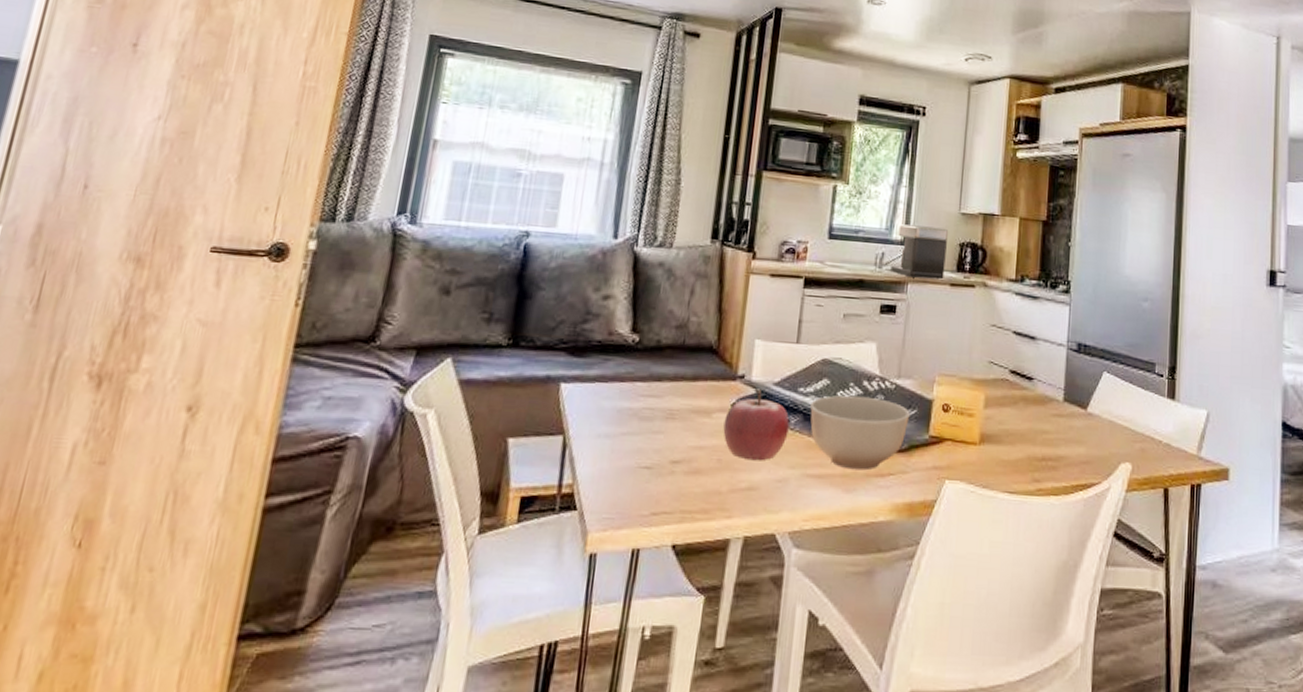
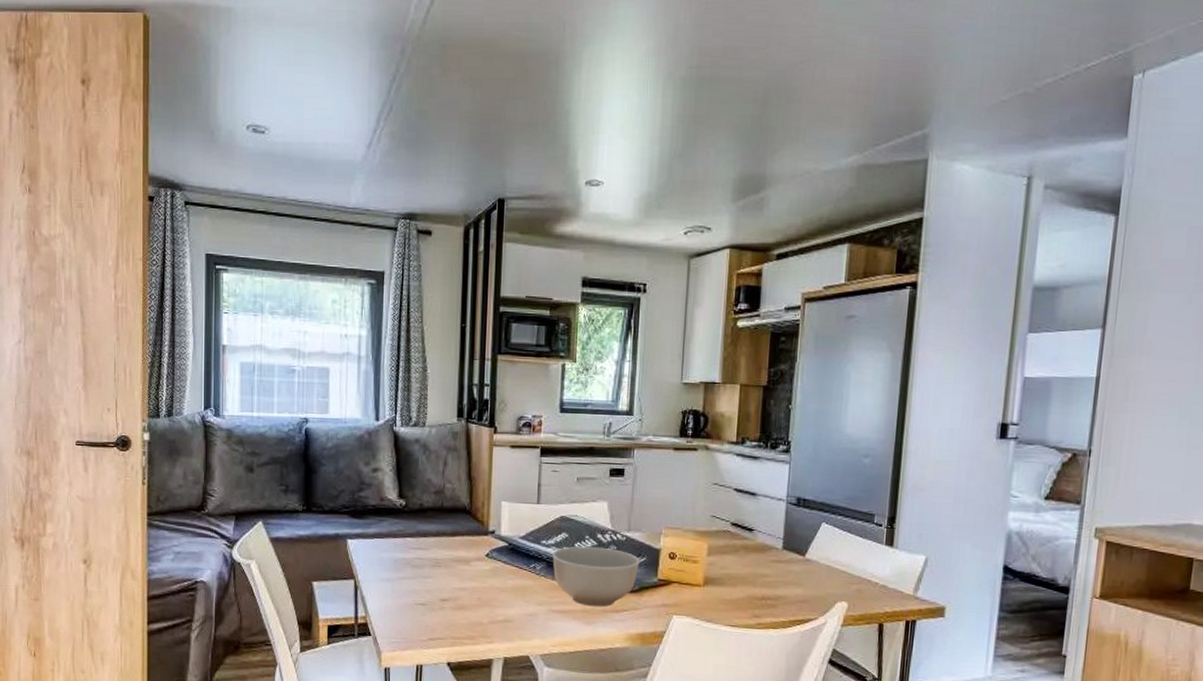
fruit: present [723,389,790,461] -> none [480,542,535,600]
coffee maker: present [891,224,948,280] -> none [618,396,670,445]

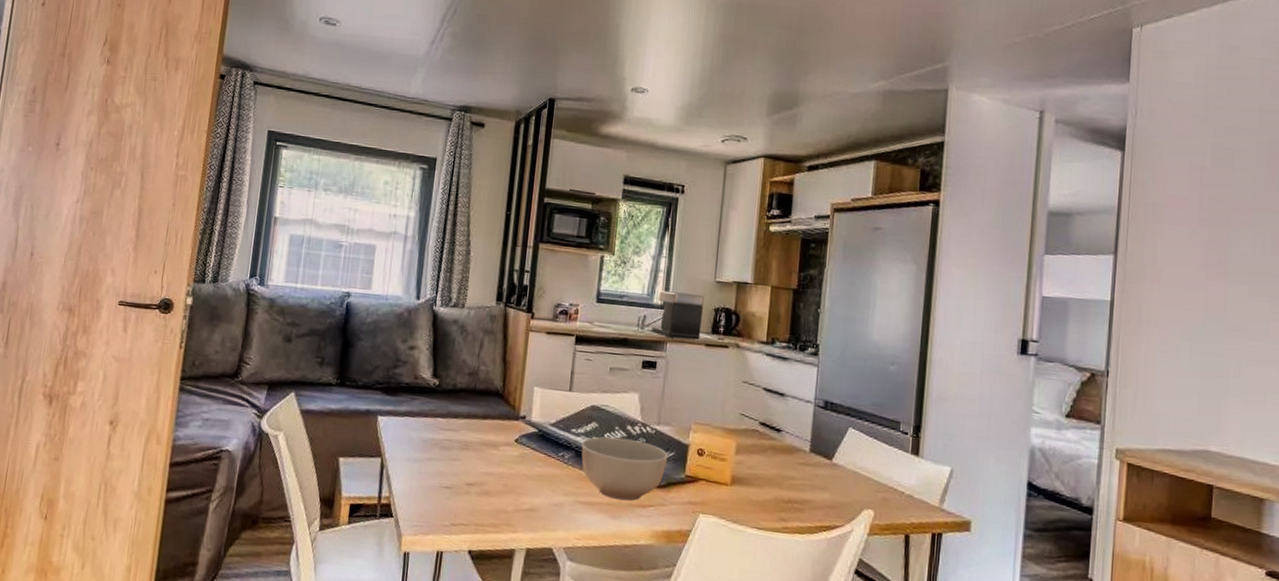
coffee maker: none [618,396,670,445] -> present [652,290,704,340]

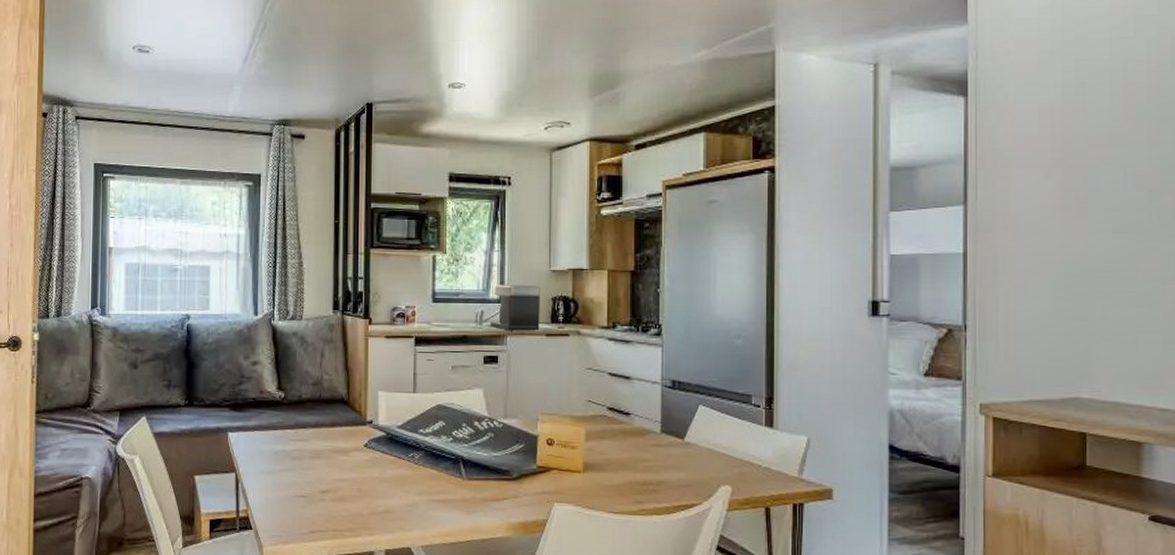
bowl: present [581,436,668,501] -> none [430,434,518,496]

